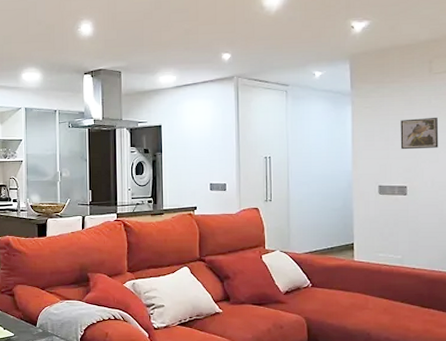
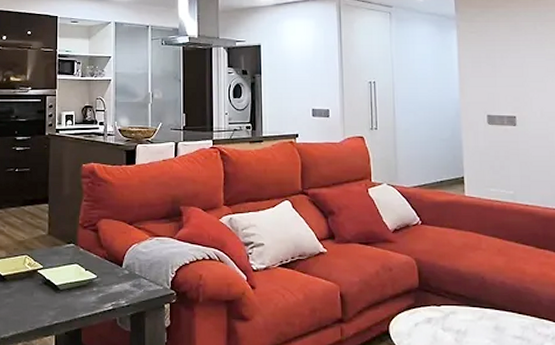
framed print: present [400,117,439,150] -> none [507,44,546,78]

